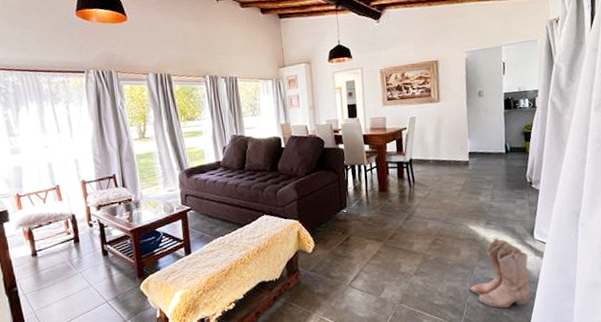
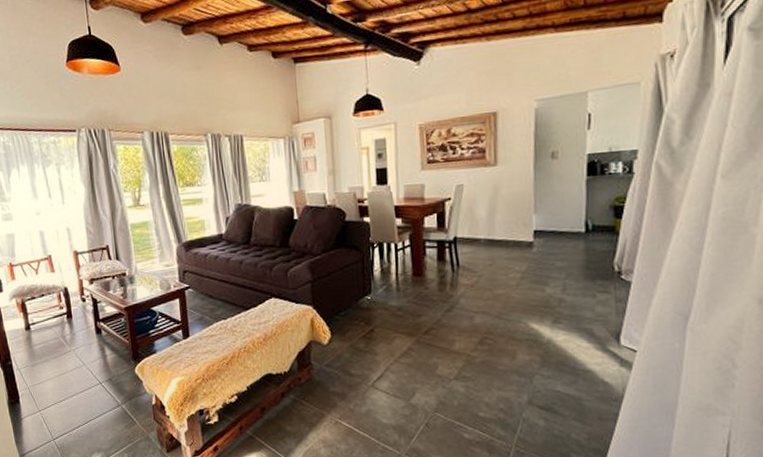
boots: present [470,237,530,309] -> none [527,340,610,430]

